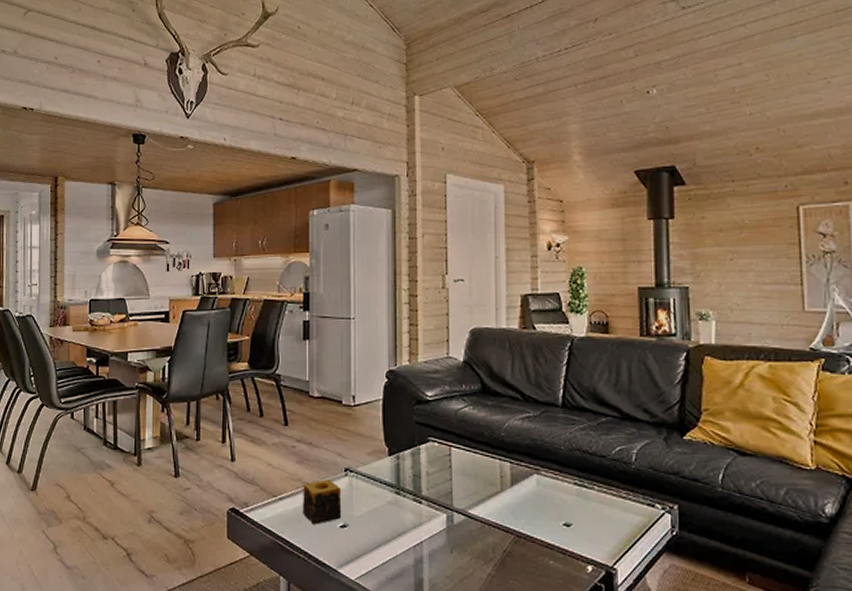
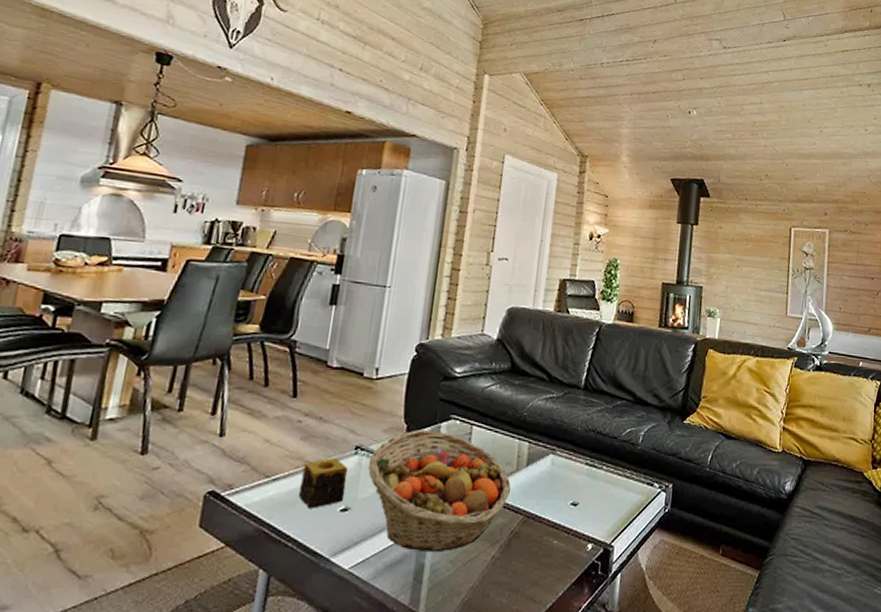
fruit basket: none [358,452,498,568] -> present [368,430,511,553]

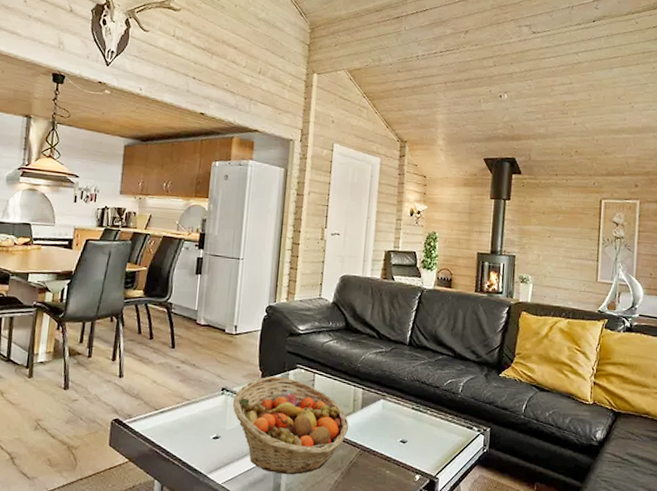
candle: present [299,458,349,509] -> none [181,397,218,436]

